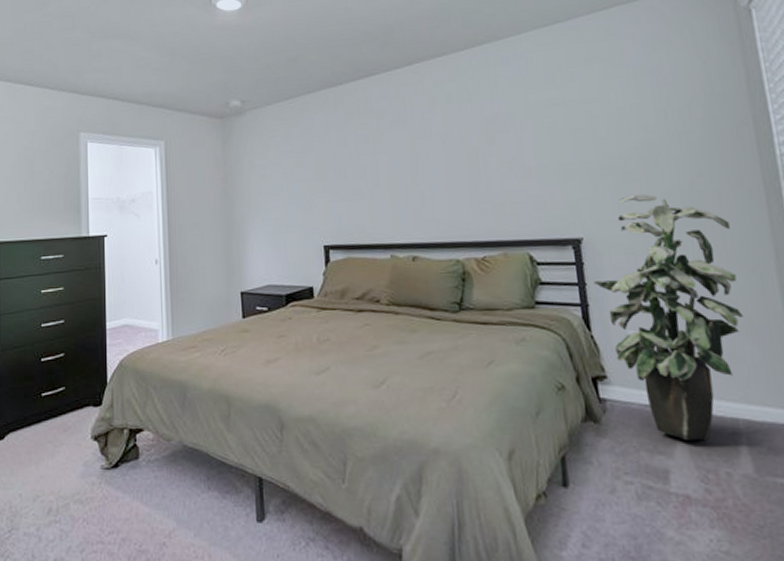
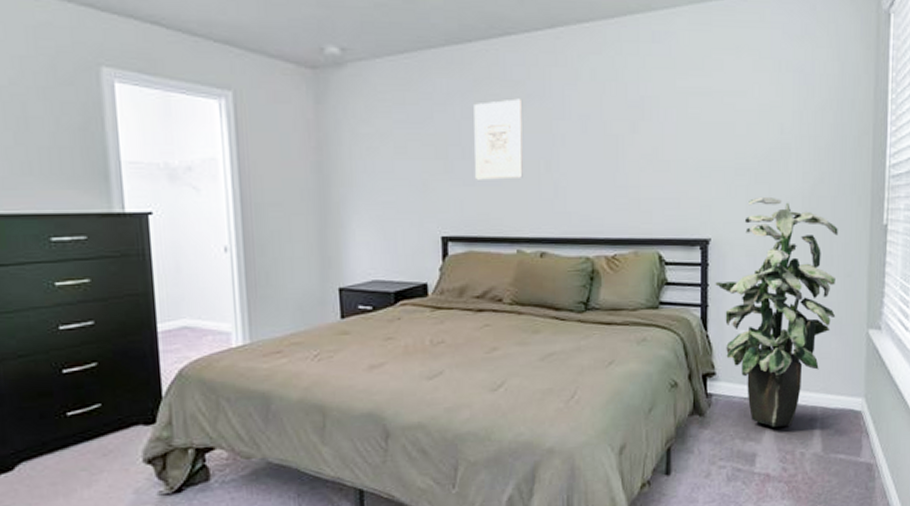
wall art: none [346,125,392,196] -> present [474,98,523,180]

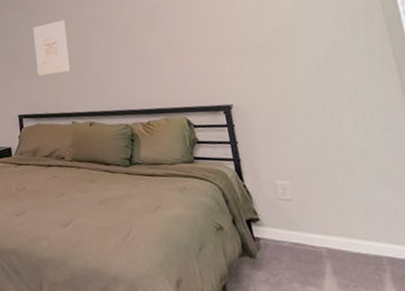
indoor plant: present [715,196,838,427] -> none [244,66,382,274]

